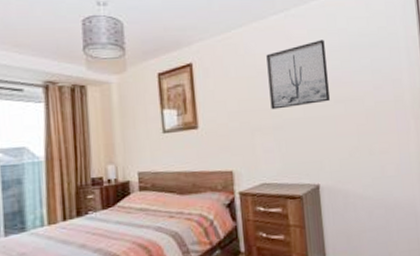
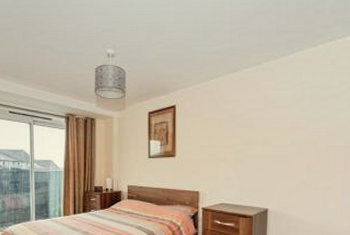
wall art: present [266,39,330,110] -> none [235,90,289,146]

